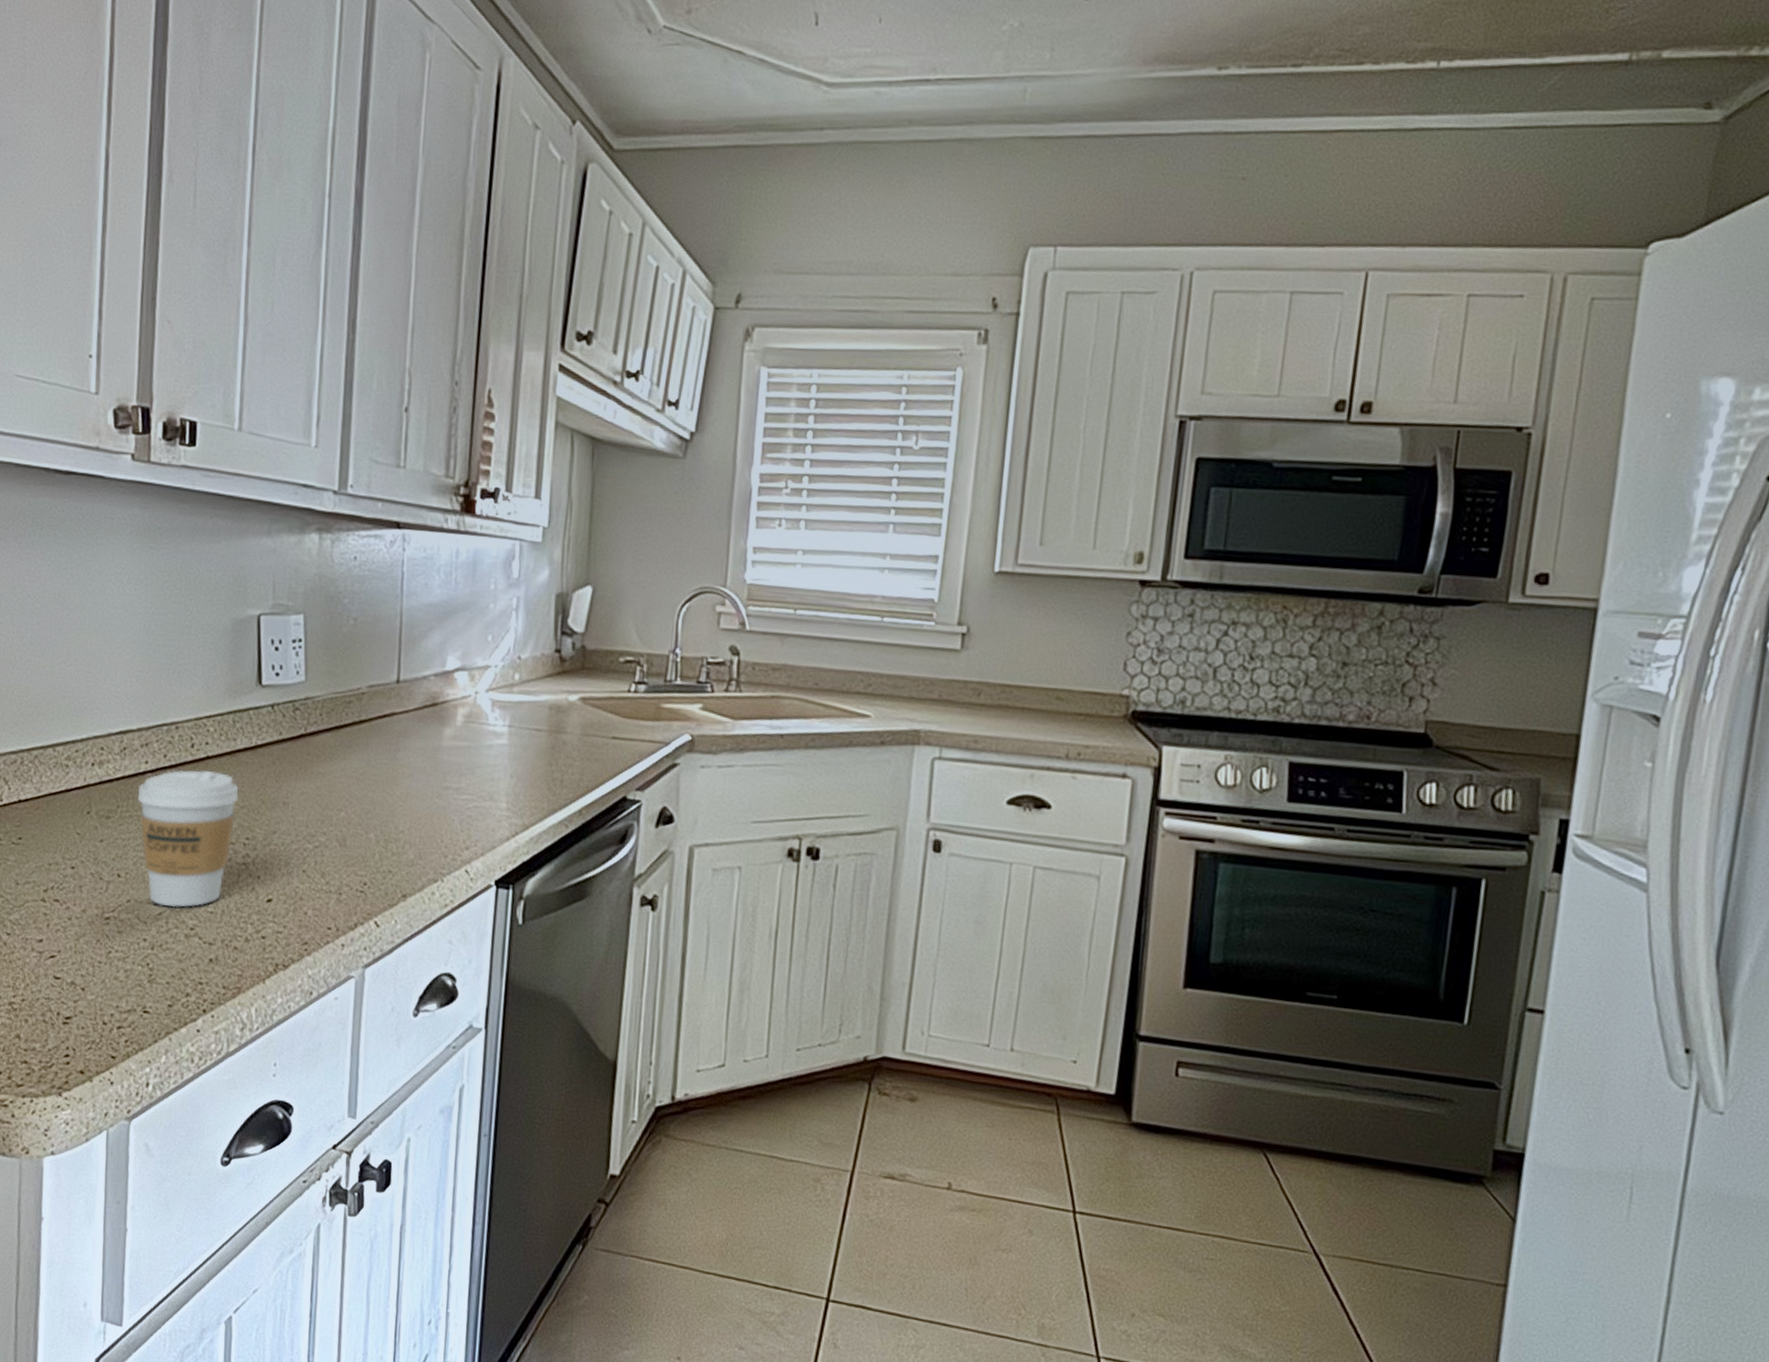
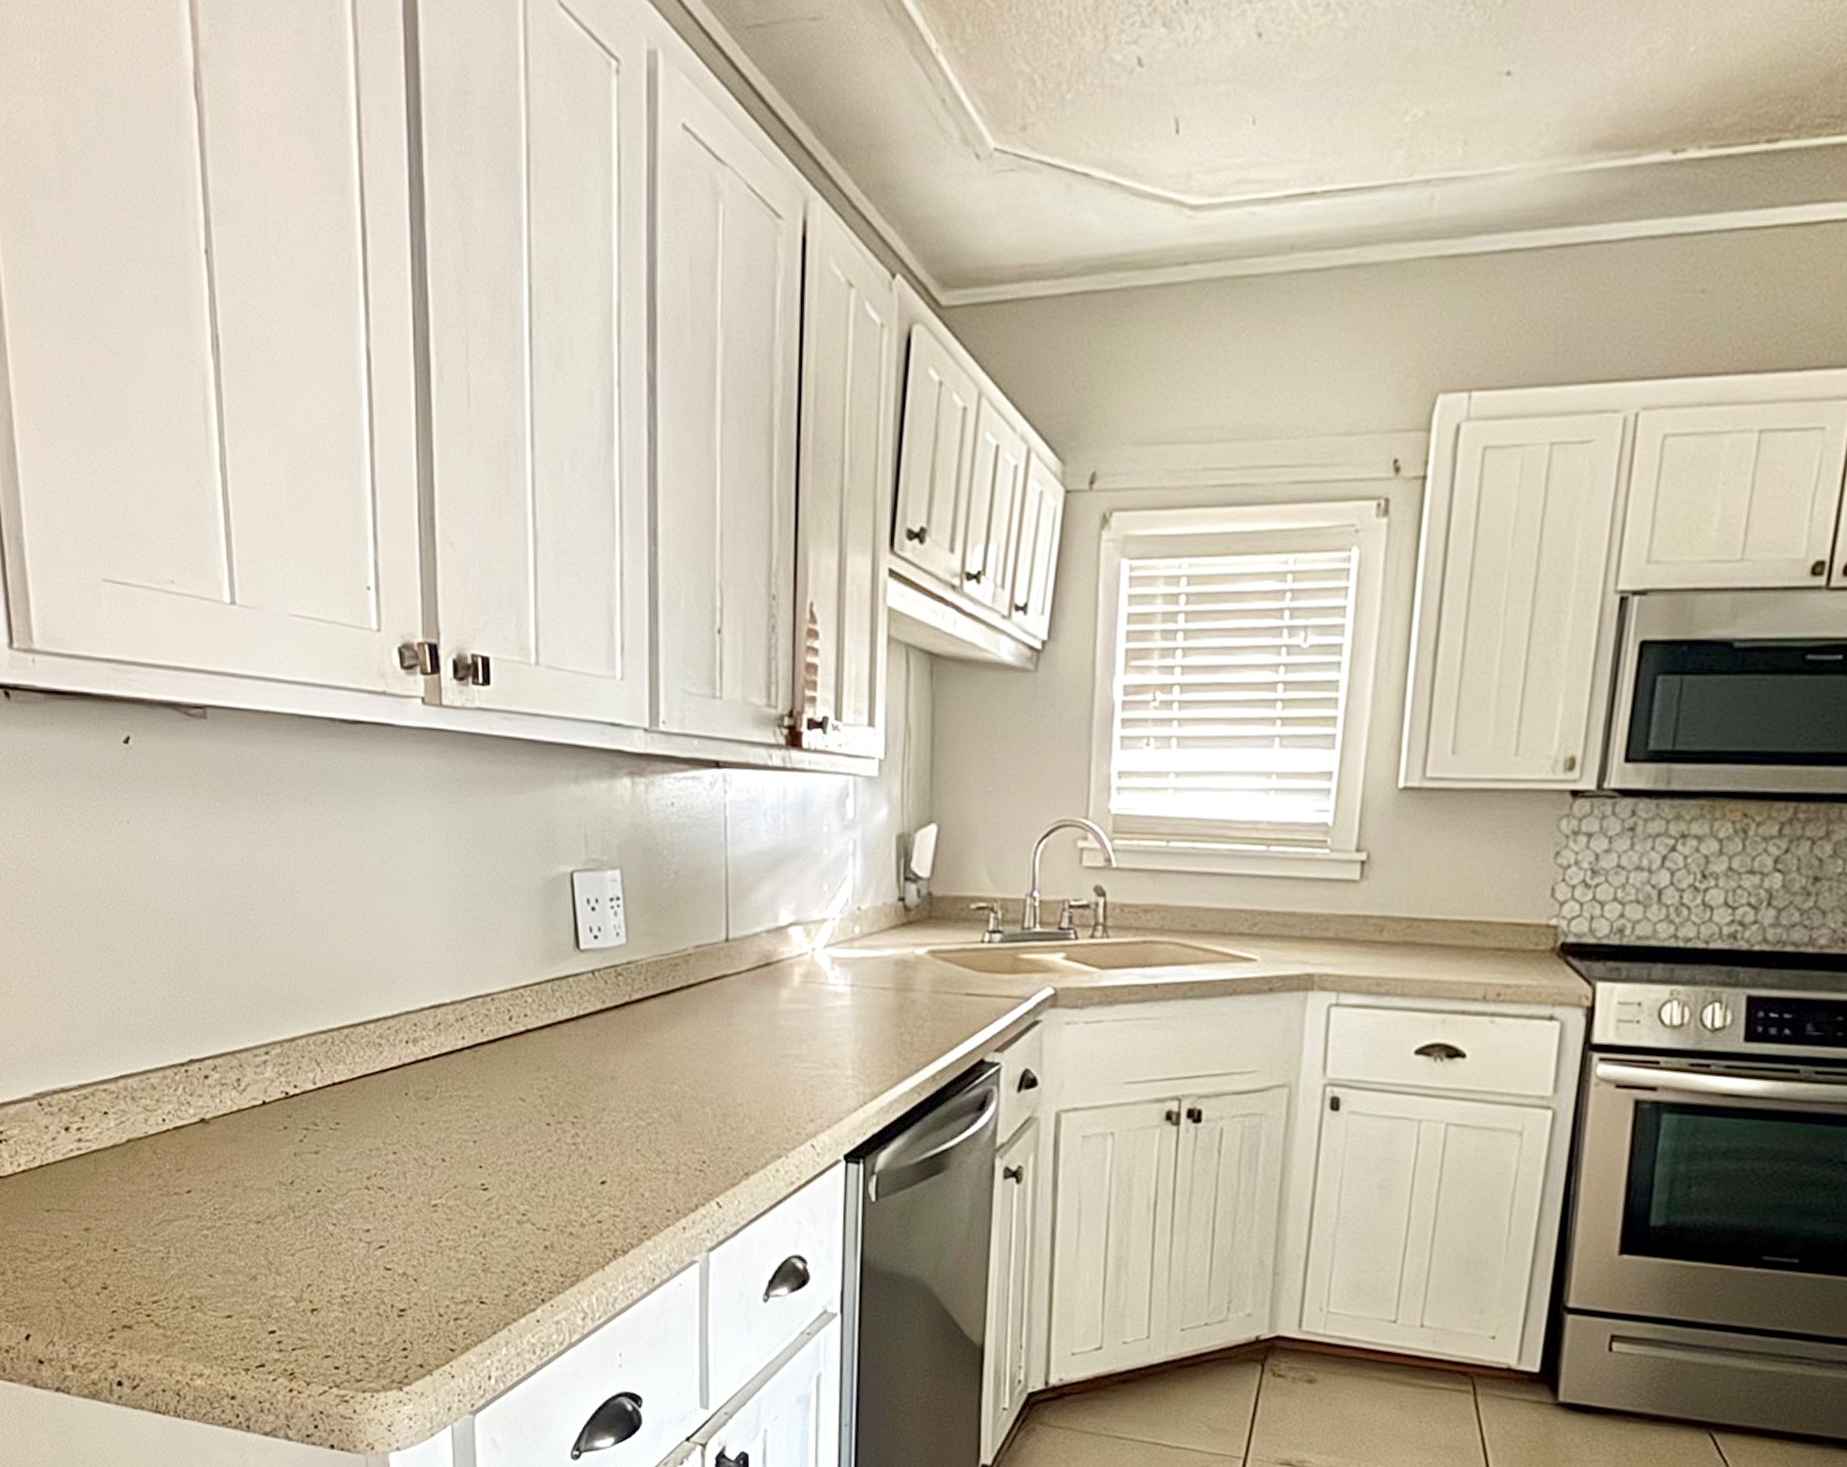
coffee cup: present [137,770,239,908] -> none [456,1045,563,1193]

